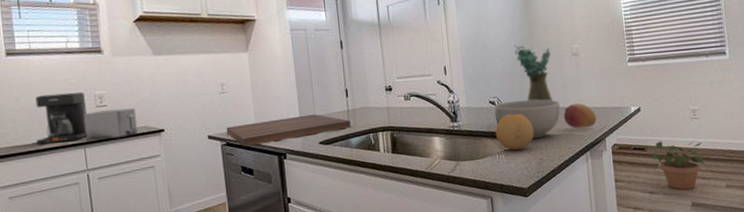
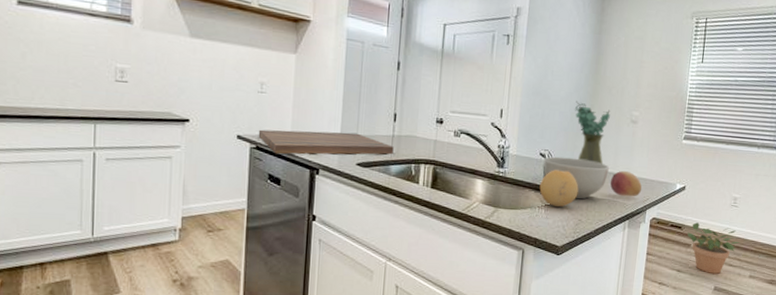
coffee maker: present [35,91,86,145] -> none [39,56,104,114]
toaster: present [83,107,138,142] -> none [97,85,160,121]

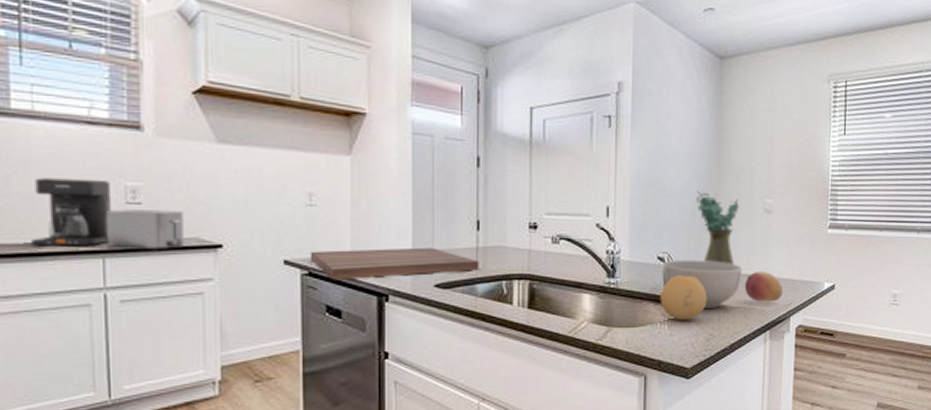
coffee maker: none [39,56,104,114] -> present [31,178,111,247]
toaster: none [97,85,160,121] -> present [105,209,184,251]
potted plant: present [687,222,741,274] -> none [841,327,905,387]

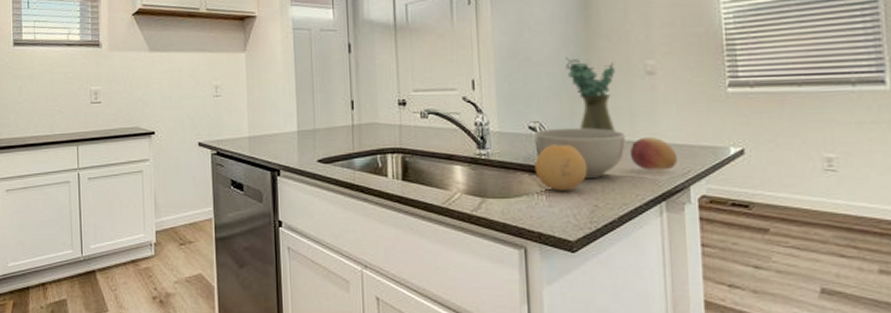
coffee maker: present [31,178,111,247] -> none [34,86,81,138]
toaster: present [105,209,184,251] -> none [78,106,128,140]
cutting board: present [310,247,479,280] -> none [217,127,355,158]

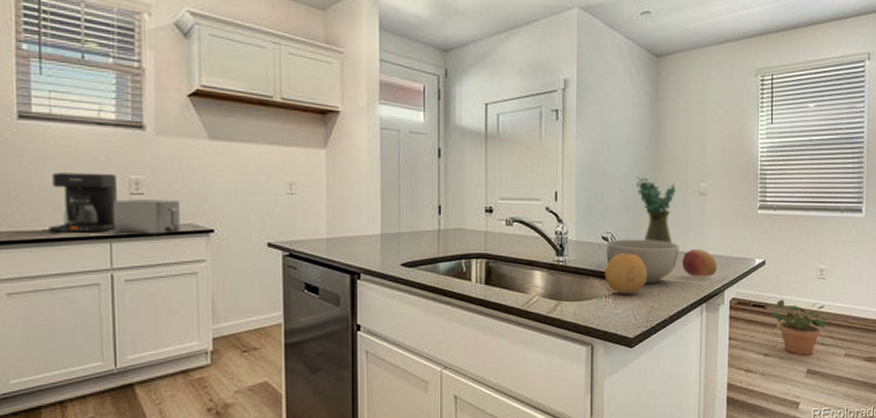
coffee maker: none [34,86,81,138] -> present [48,172,117,233]
toaster: none [78,106,128,140] -> present [112,199,180,236]
potted plant: none [760,197,852,269] -> present [772,299,832,355]

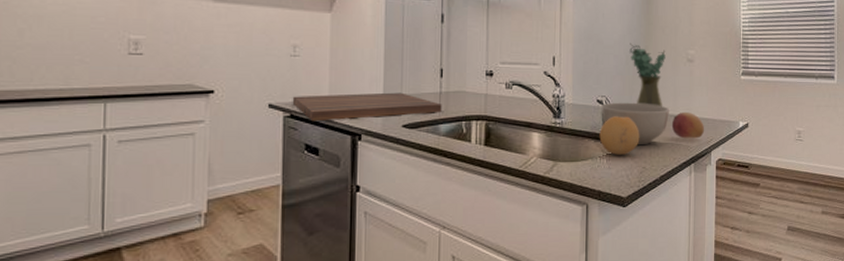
coffee maker: present [48,172,117,233] -> none [39,31,115,93]
toaster: present [112,199,180,236] -> none [108,59,180,96]
cutting board: none [290,230,441,261] -> present [292,92,442,122]
potted plant: present [772,299,832,355] -> none [755,160,809,213]

